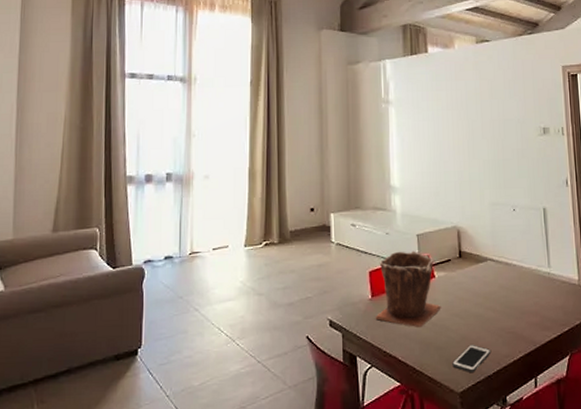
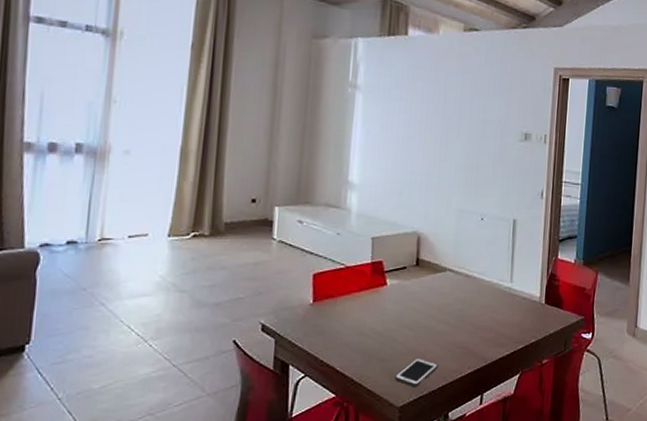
plant pot: present [375,250,441,327] -> none [315,254,390,337]

